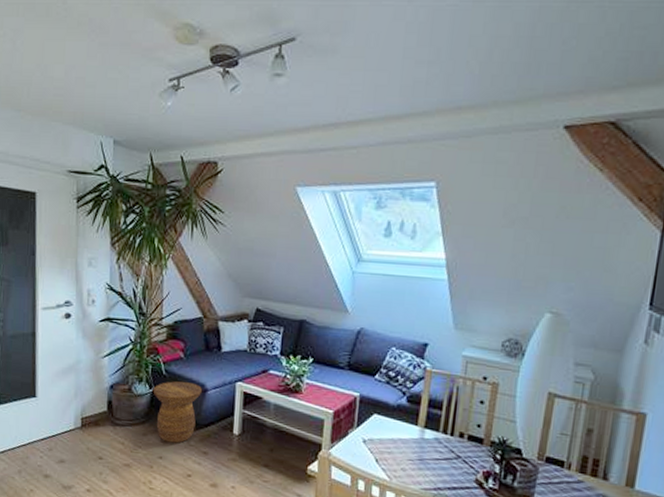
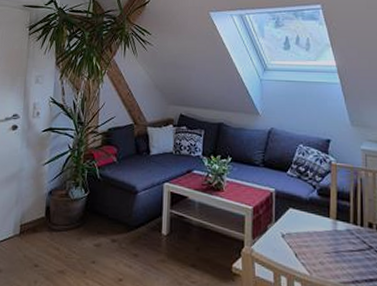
side table: present [153,381,202,444] -> none [88,184,133,247]

